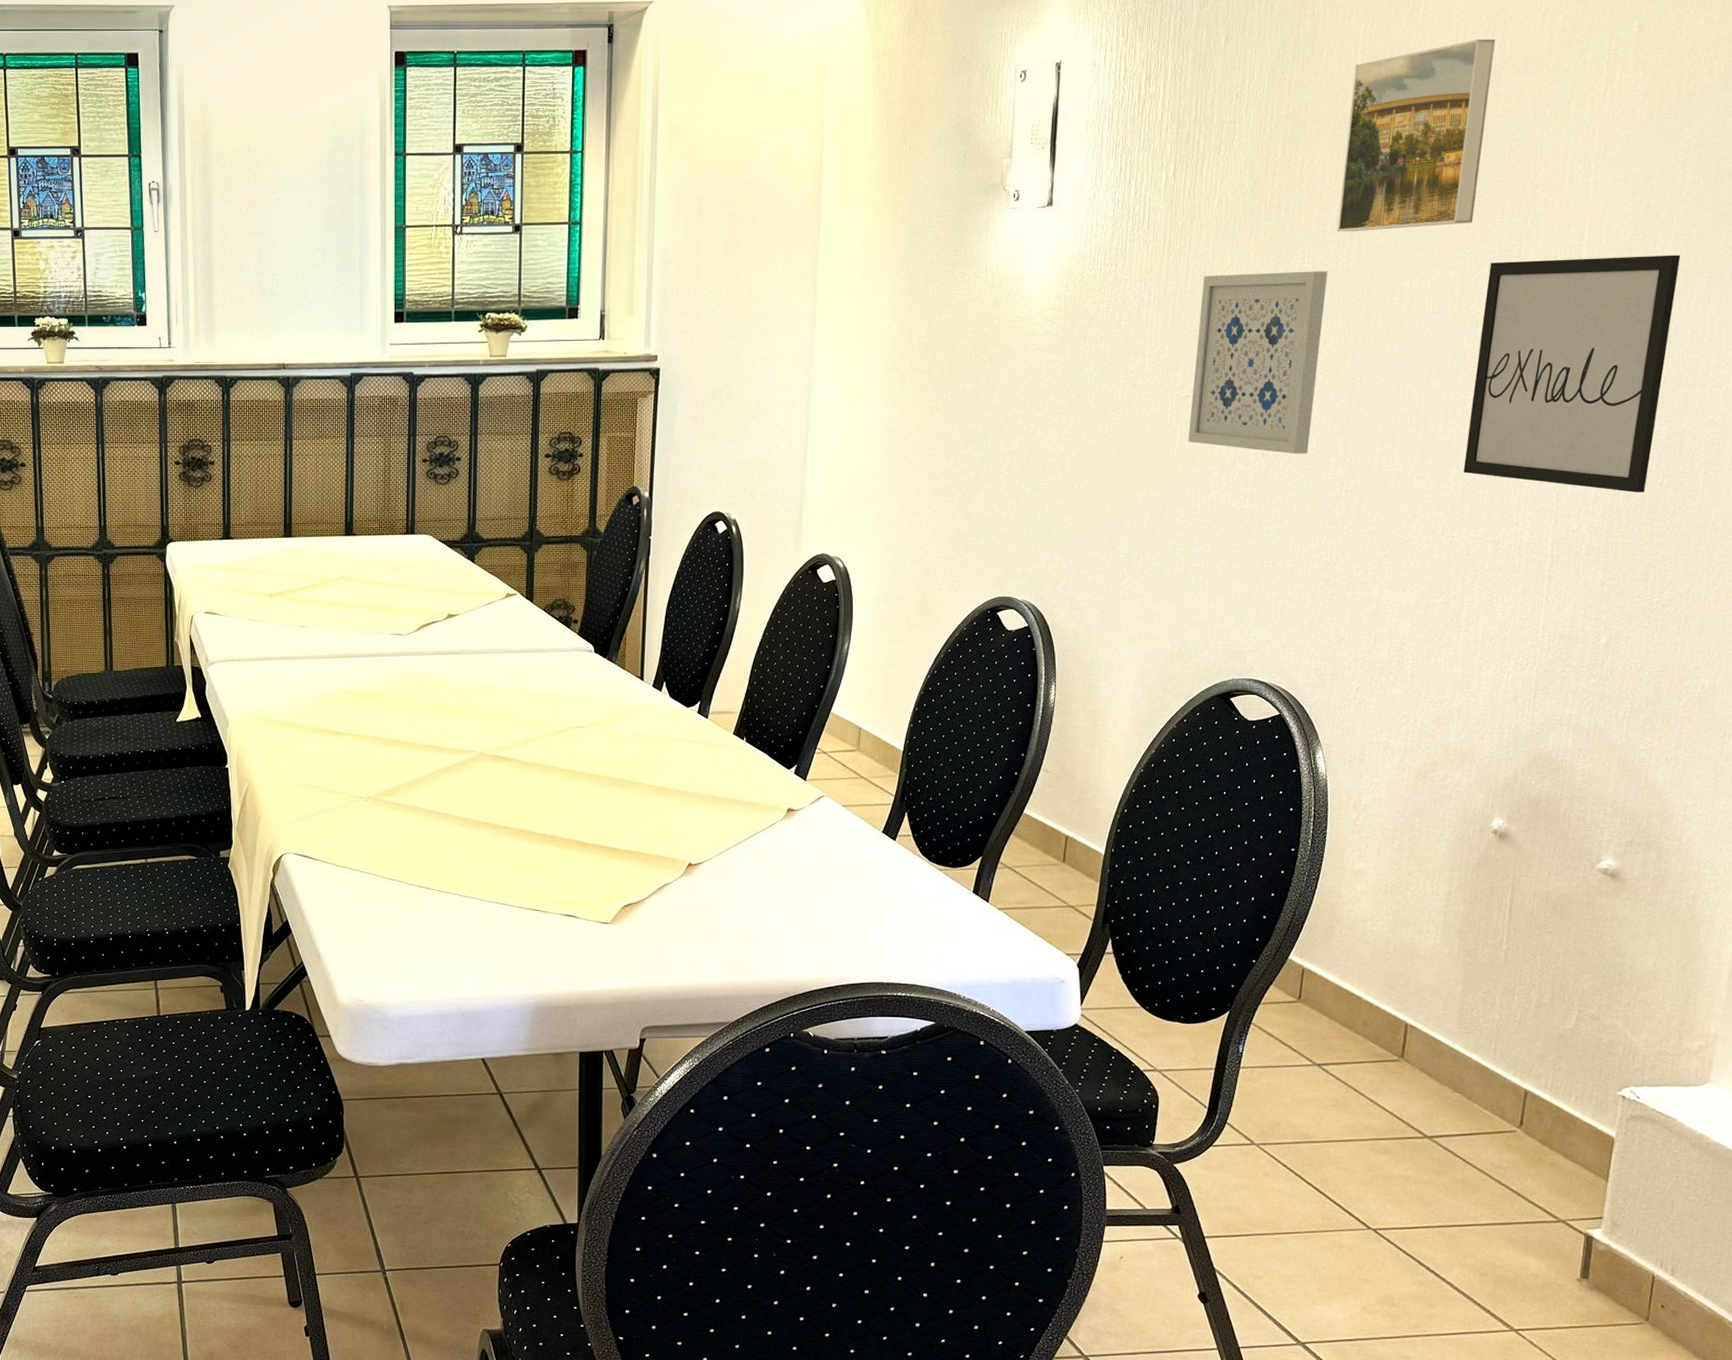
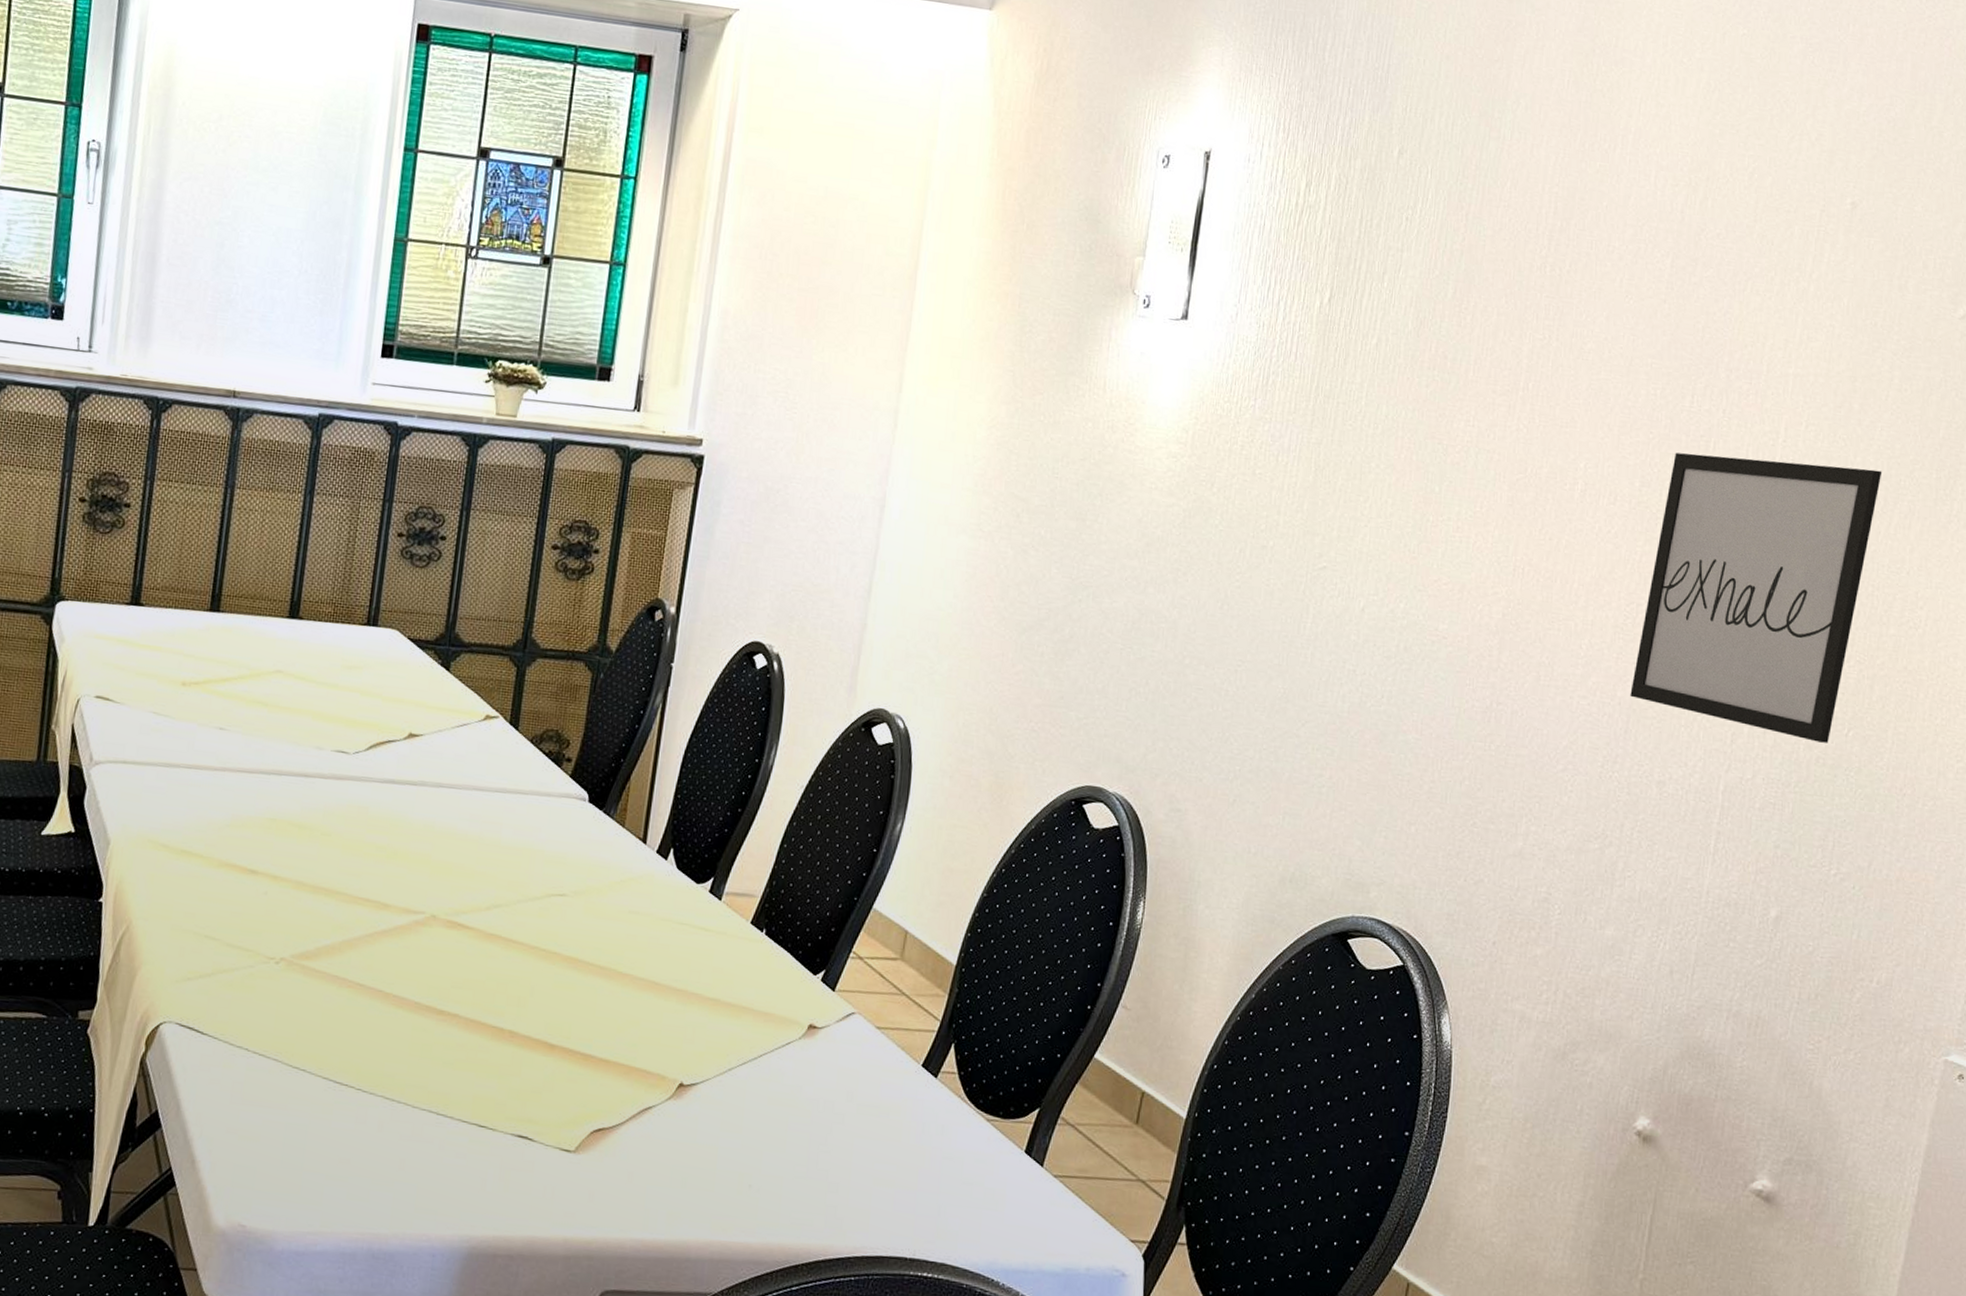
wall art: present [1188,271,1328,454] -> none [1322,426,1495,653]
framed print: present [1337,39,1496,232] -> none [1508,192,1697,404]

